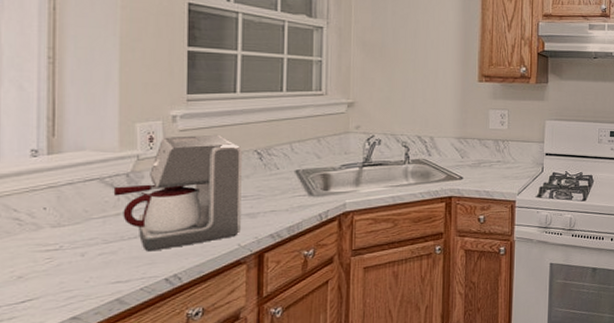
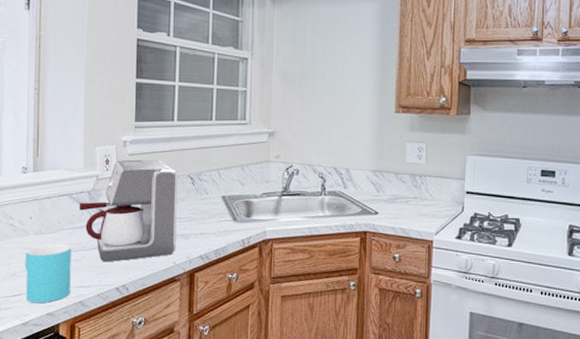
cup: none [37,236,104,308] -> present [25,244,72,304]

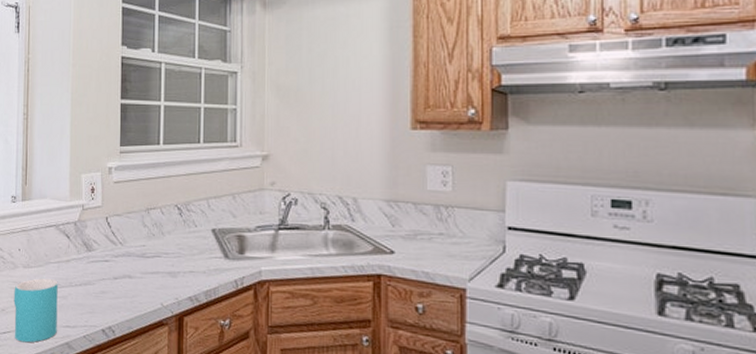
coffee maker: present [79,159,178,262] -> none [65,187,164,301]

